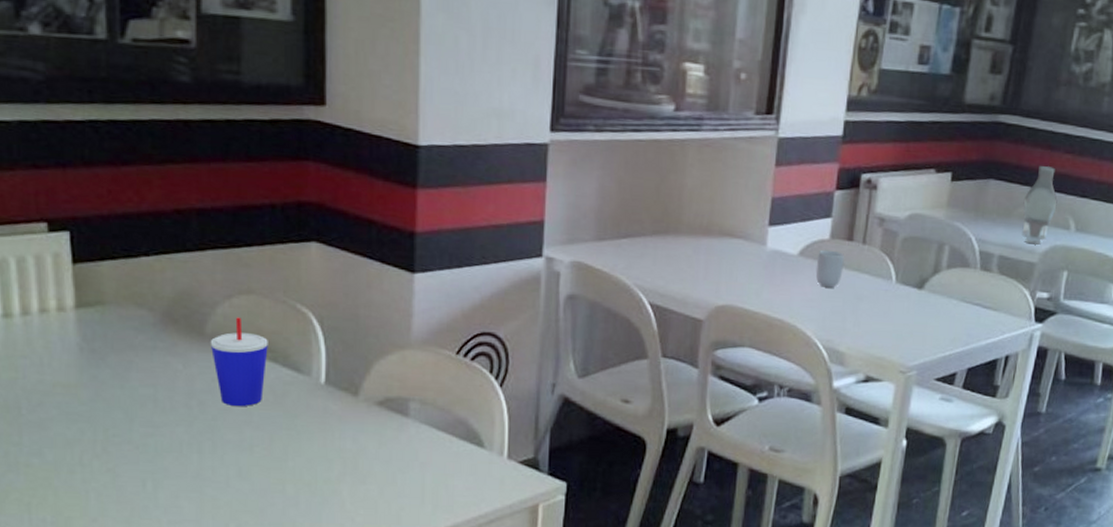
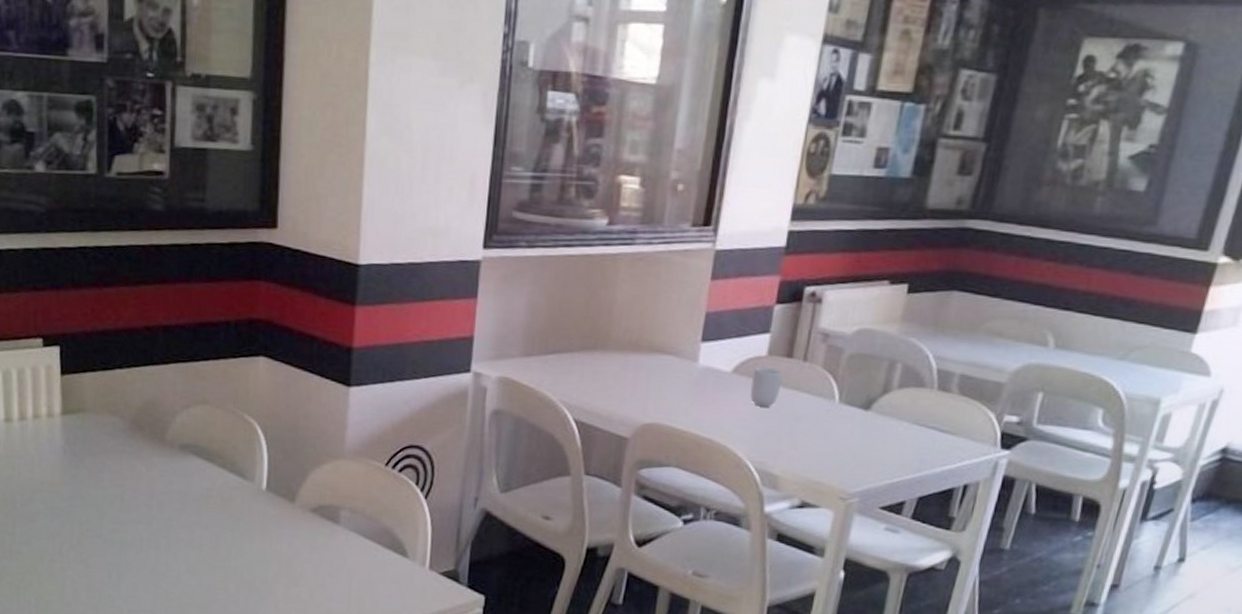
beverage cup: present [210,317,268,406] -> none [169,426,219,508]
vase: present [1021,166,1058,245] -> none [988,276,1034,363]

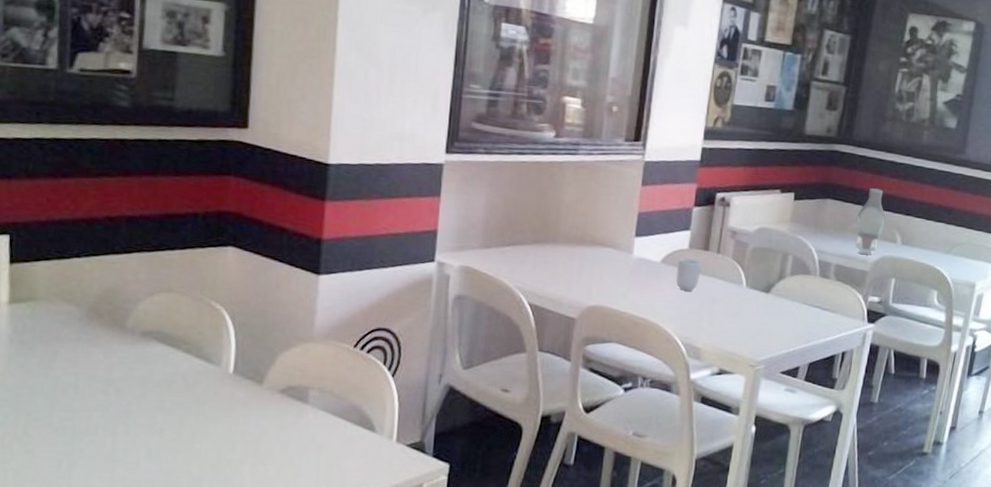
vase: none [988,276,1034,363] -> present [855,188,886,255]

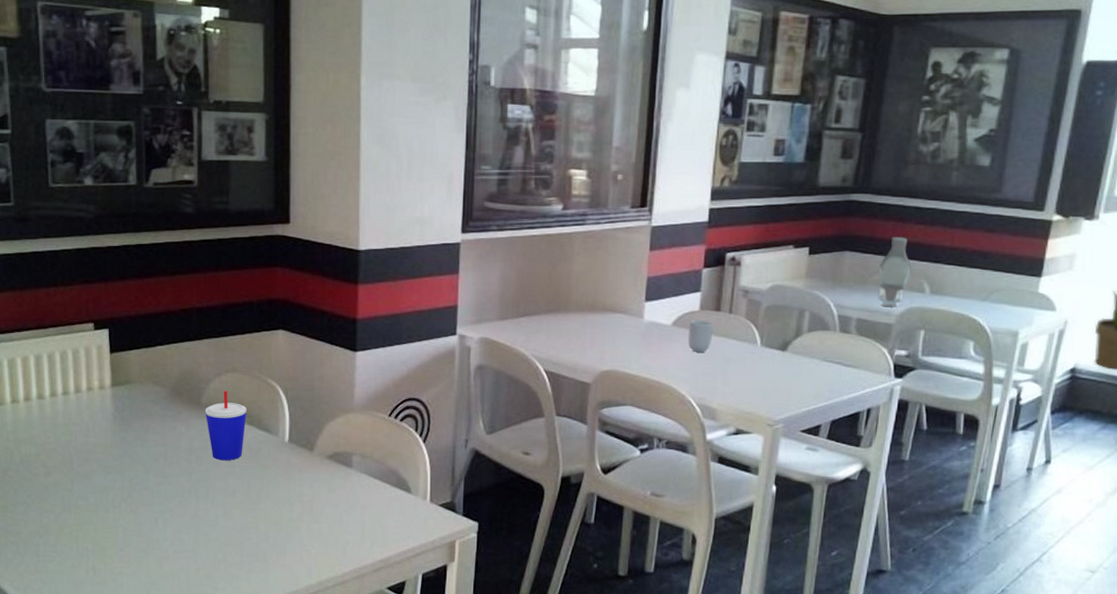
beverage cup: none [130,313,184,393] -> present [205,390,247,460]

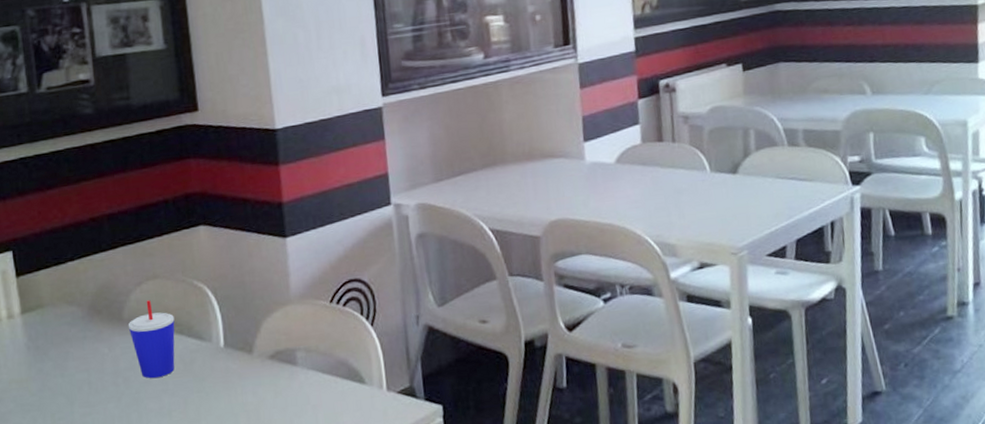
cup: present [687,320,713,352] -> none [633,153,660,188]
vase: present [878,237,911,307] -> none [815,40,849,114]

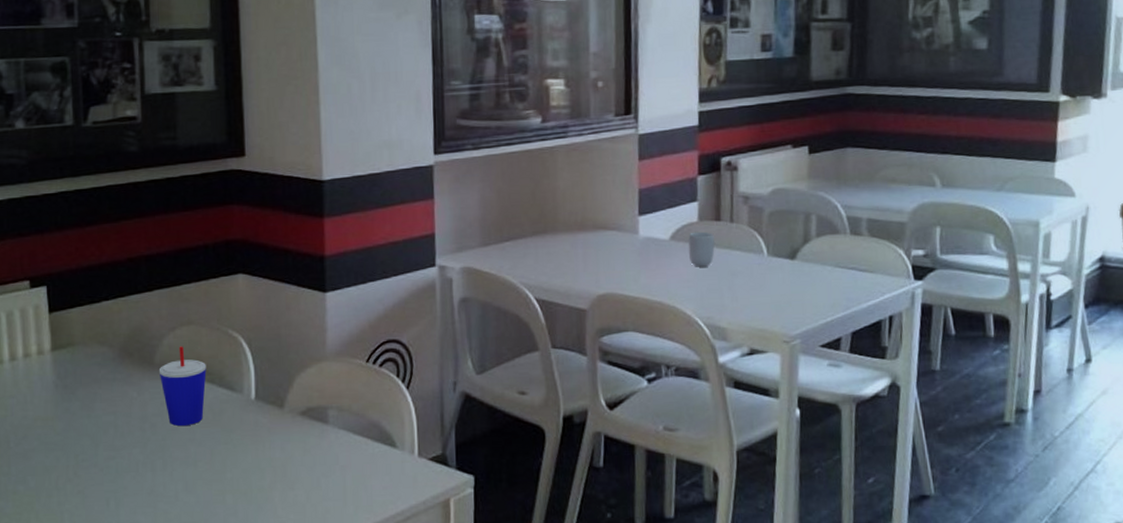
cup: none [633,153,660,188] -> present [688,231,715,267]

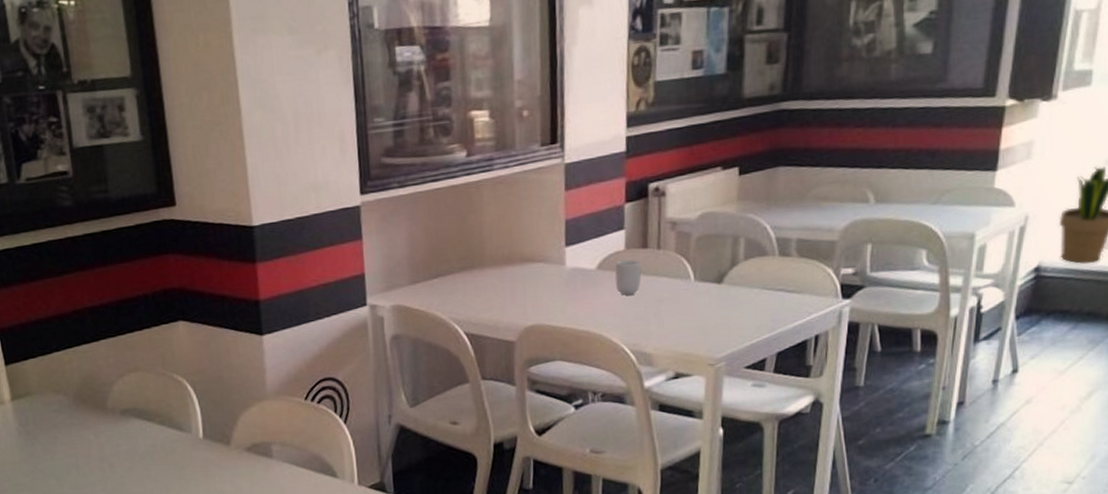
beverage cup: present [158,346,207,426] -> none [111,391,157,465]

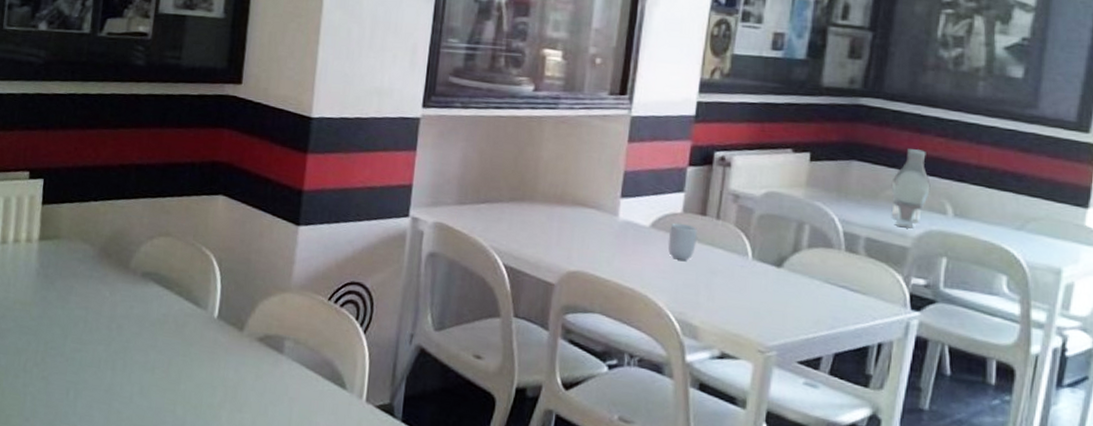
vase: none [816,144,853,223] -> present [891,149,931,229]

